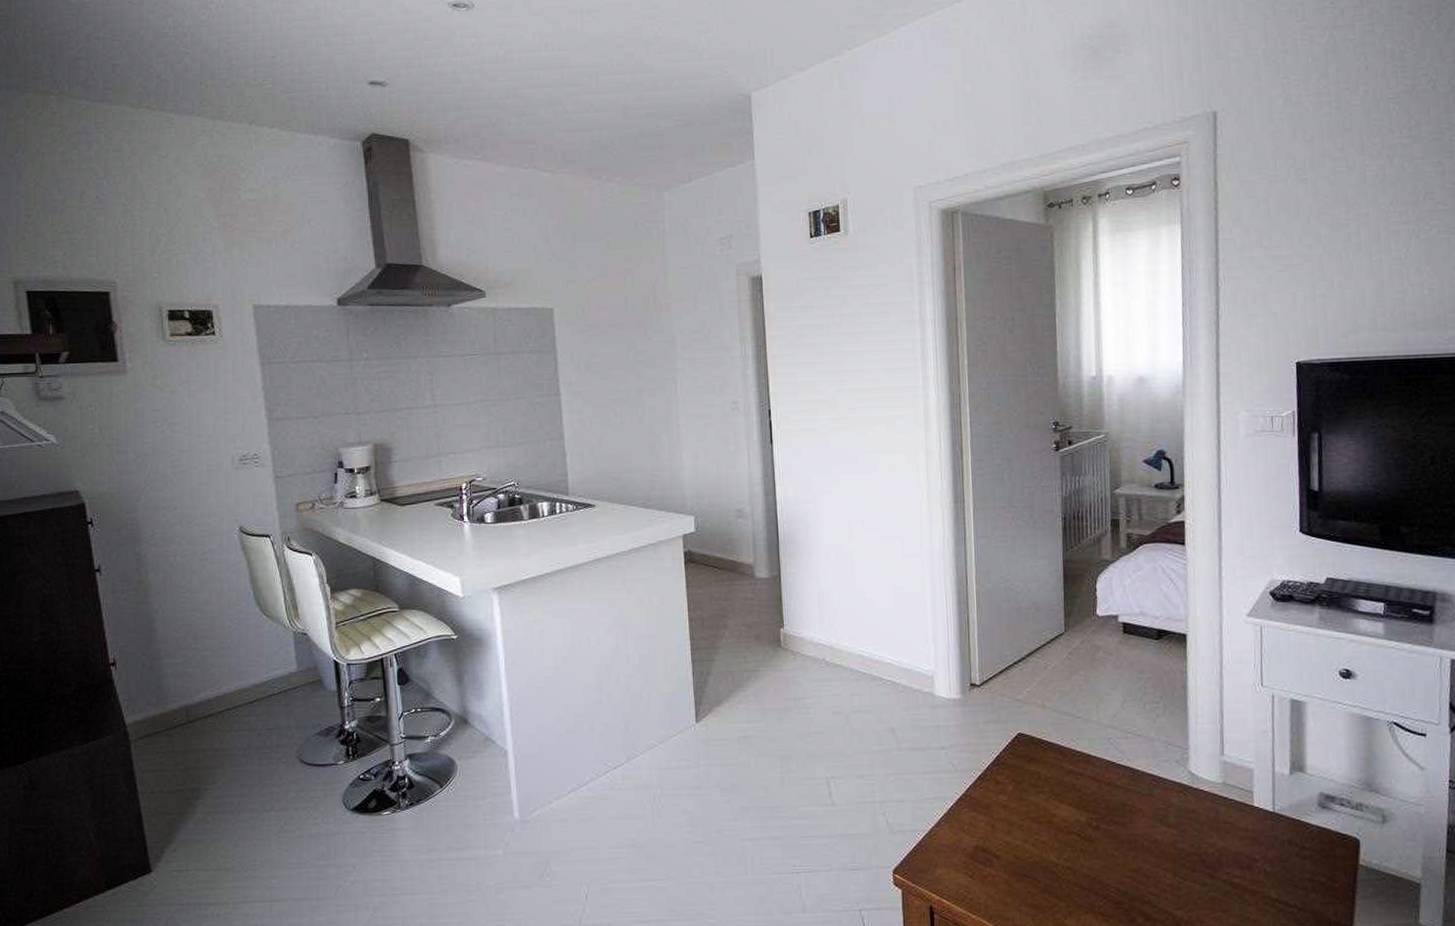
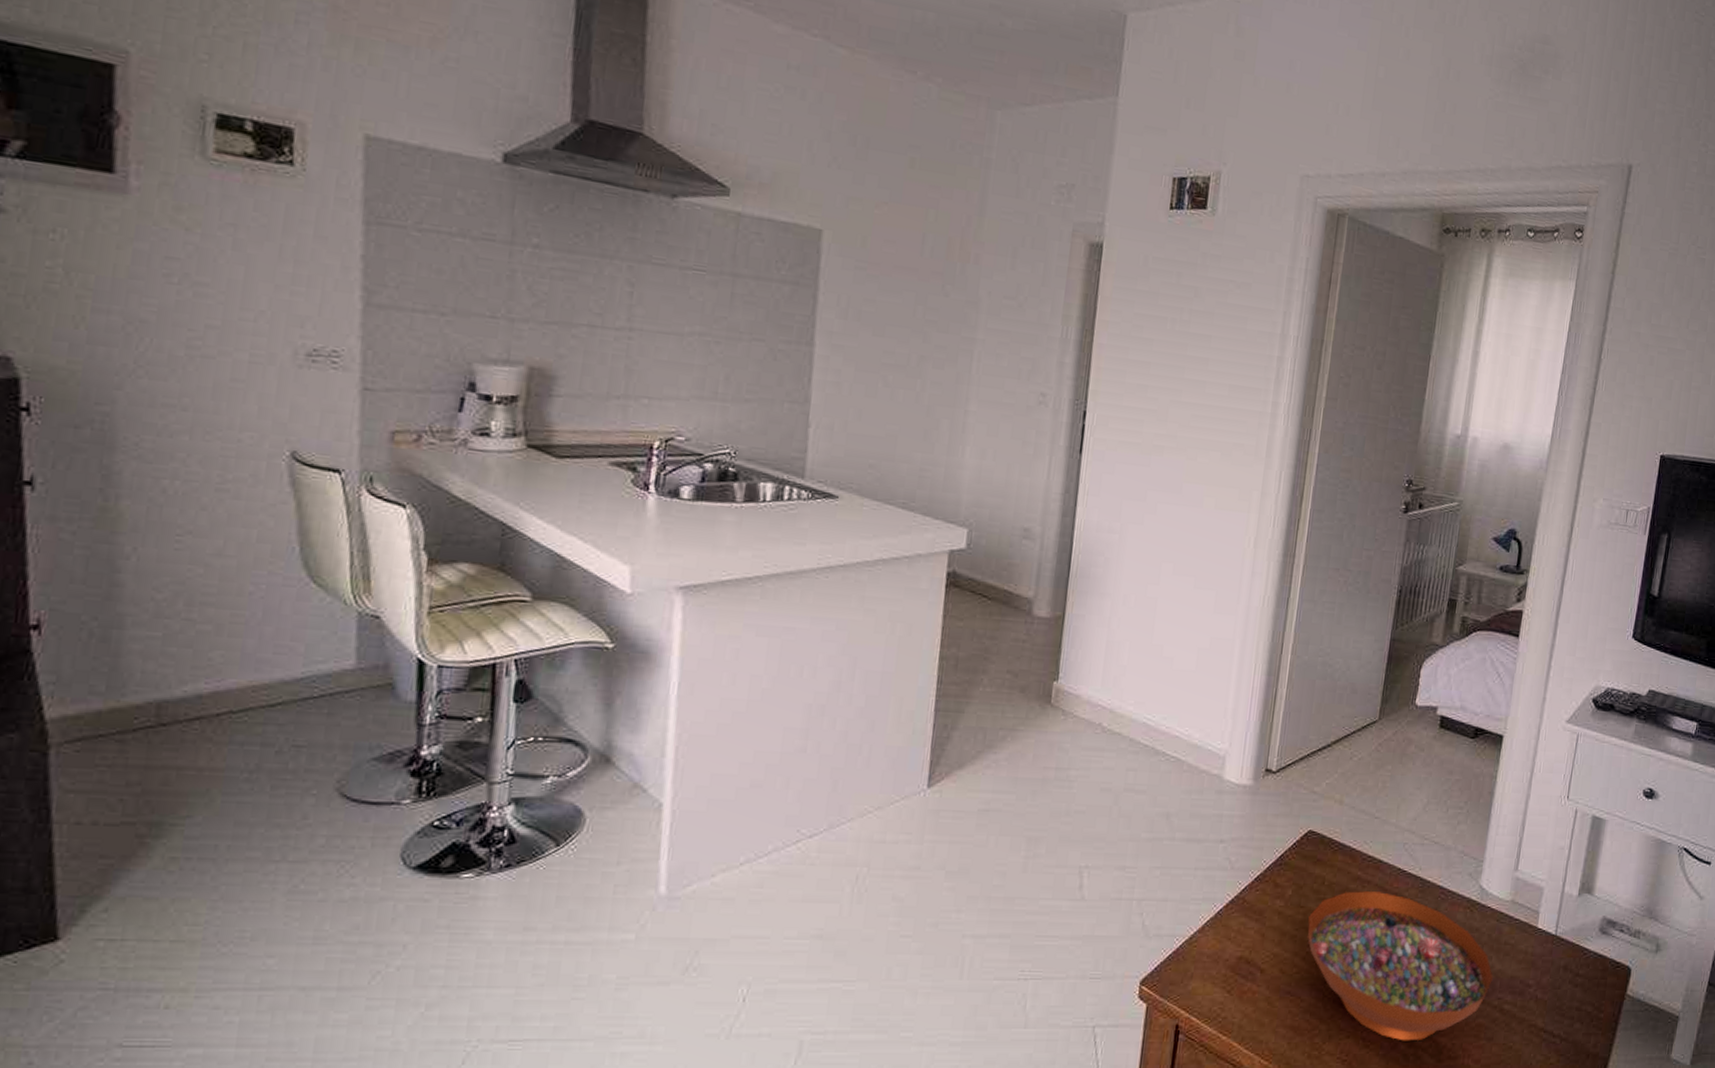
decorative bowl: none [1032,782,1218,915] -> present [1307,891,1493,1041]

